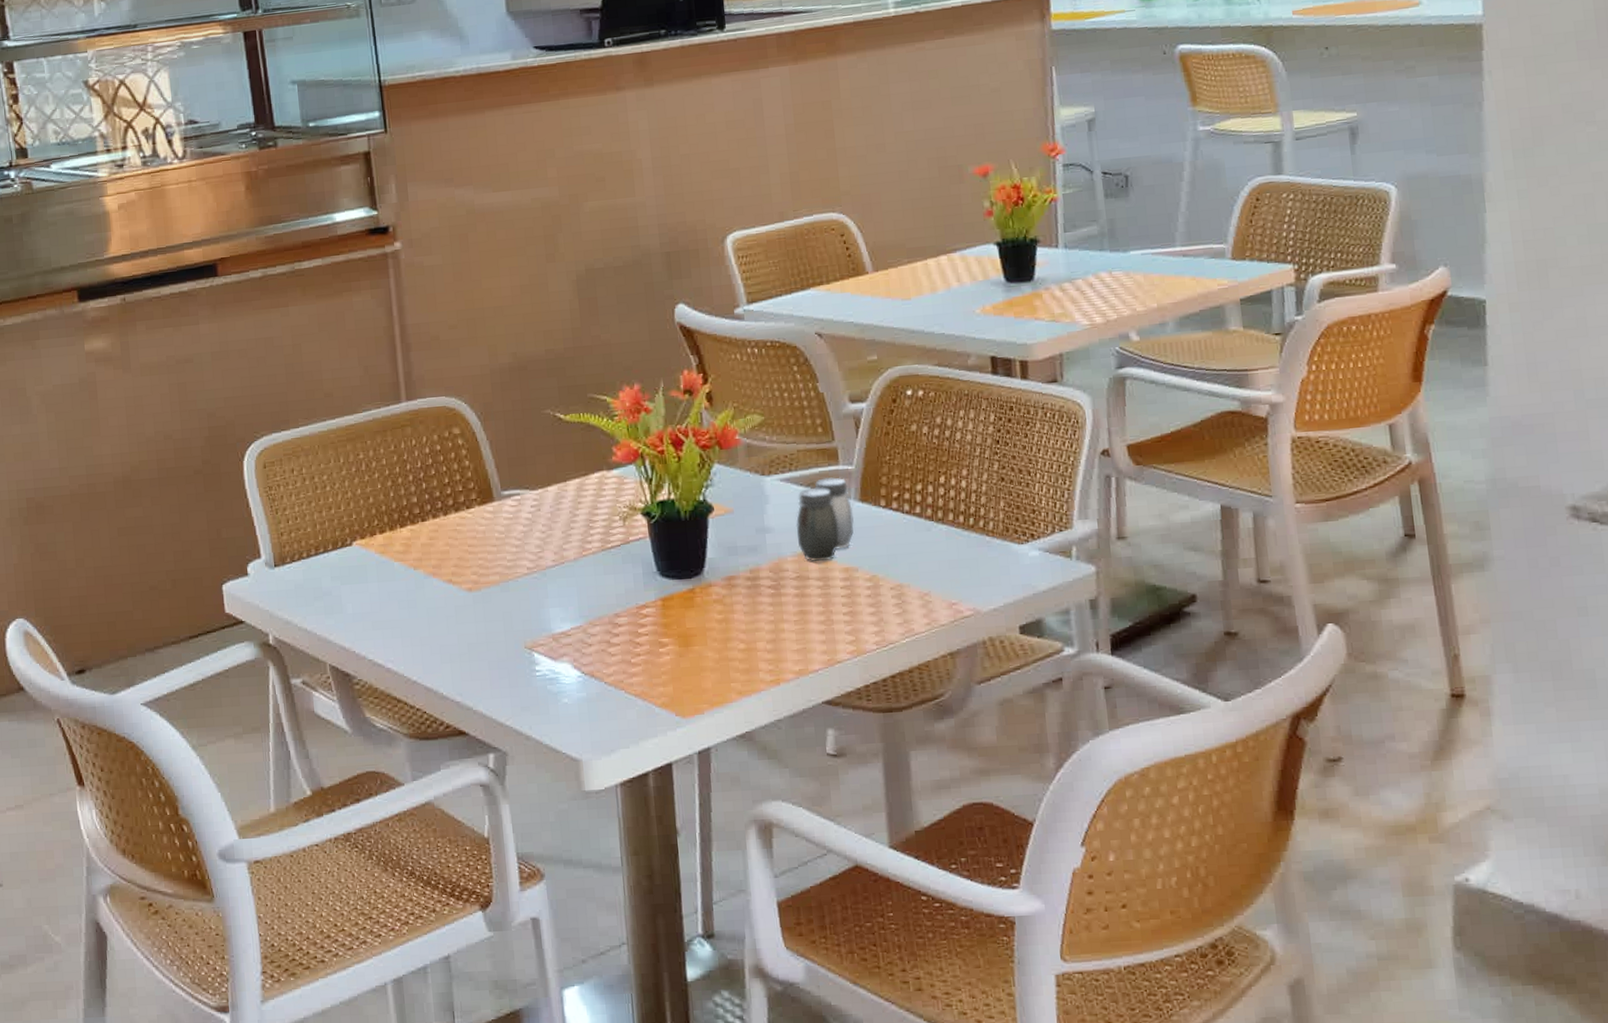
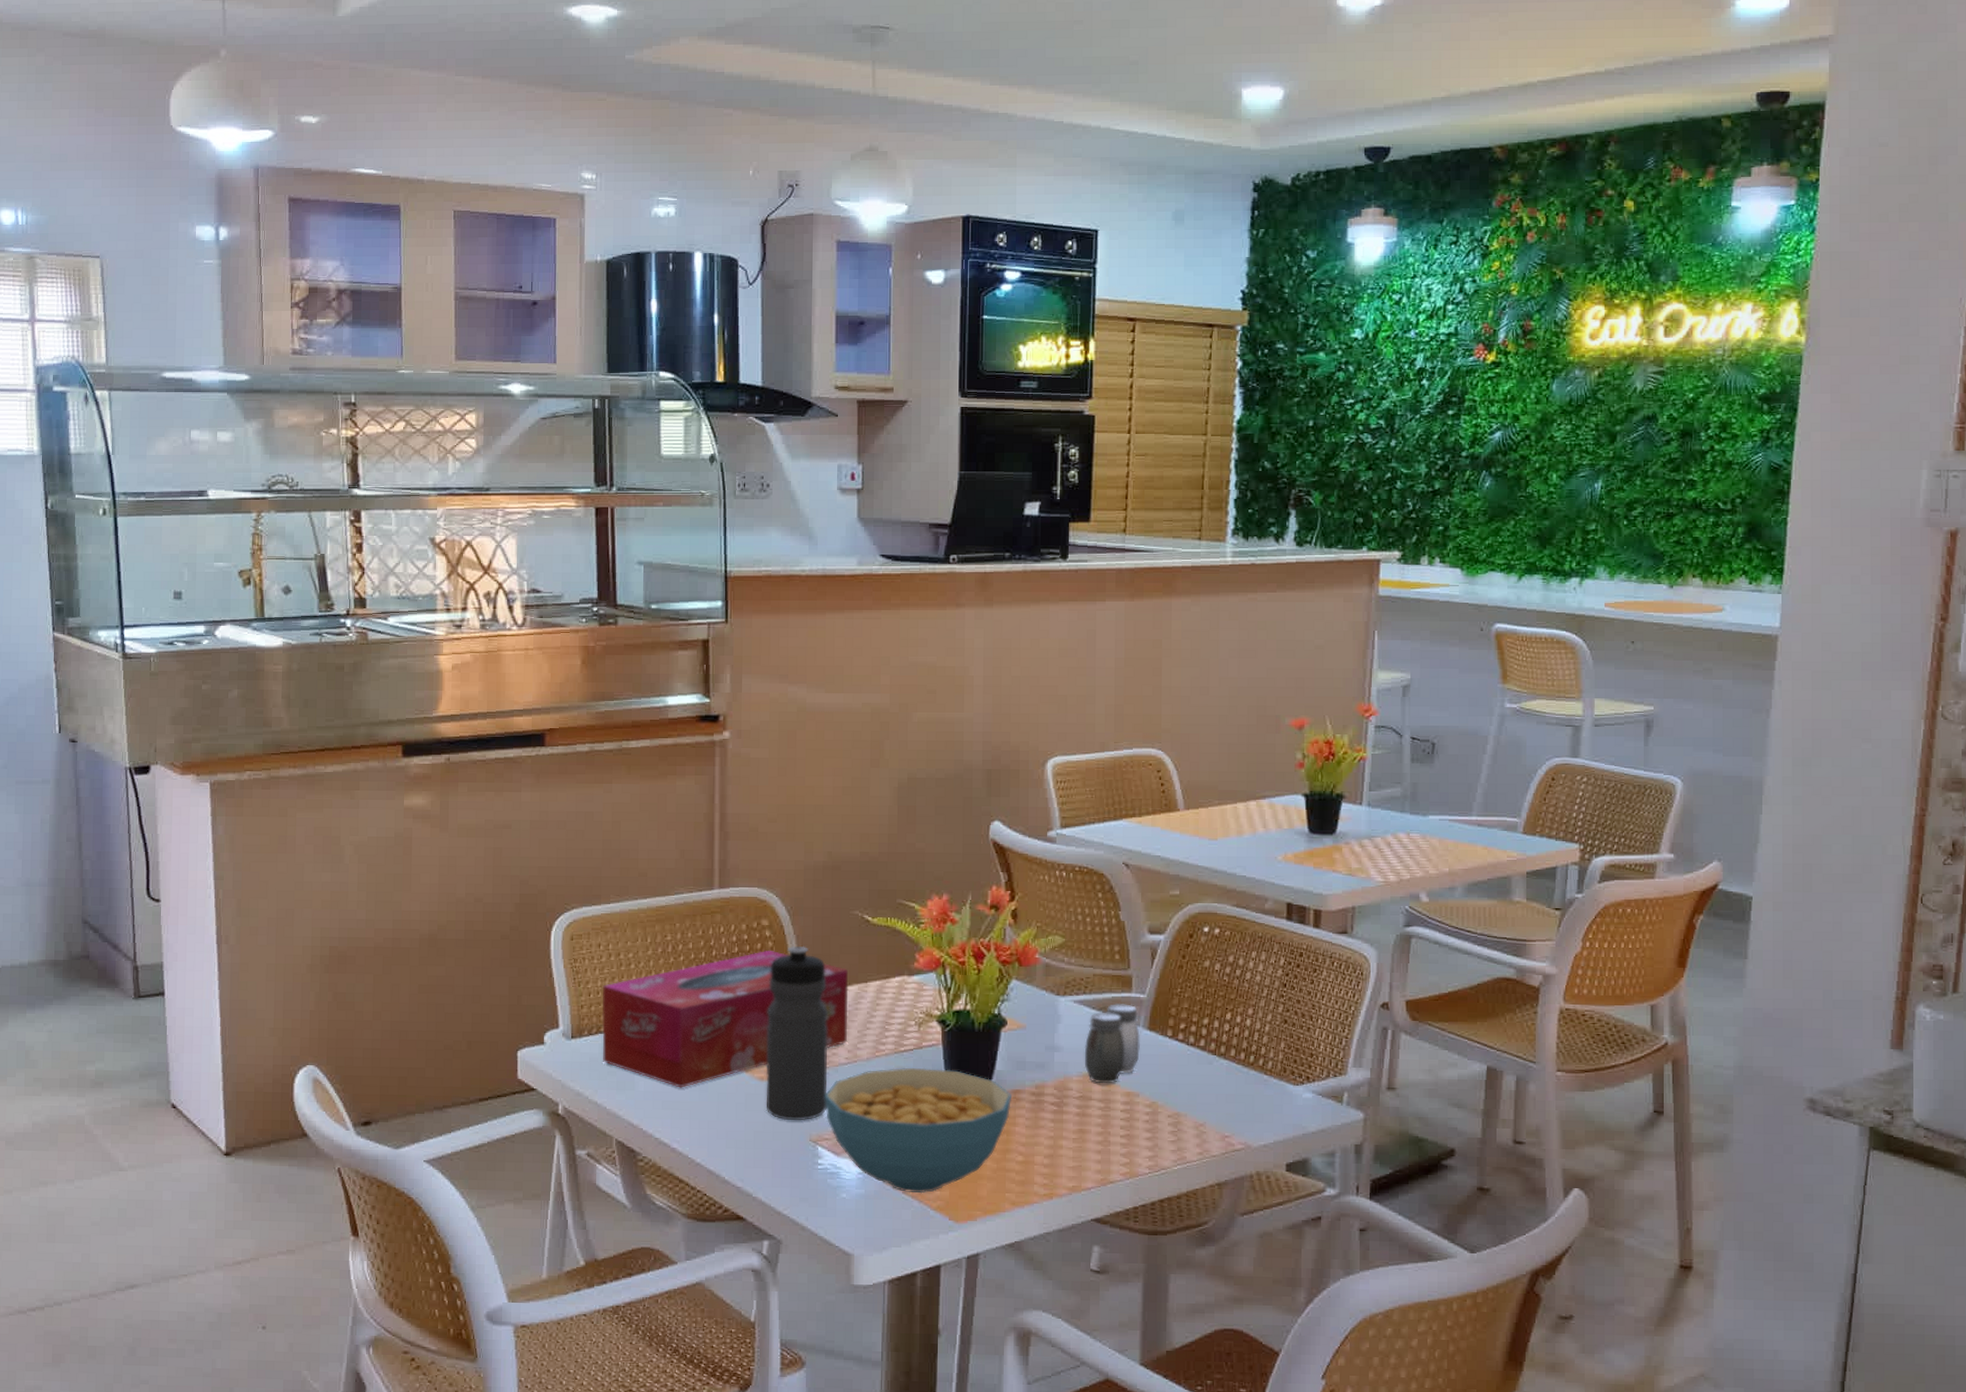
tissue box: none [300,458,552,607] -> present [601,950,848,1088]
water bottle: none [466,451,538,629] -> present [765,946,827,1120]
cereal bowl: none [534,562,727,692] -> present [824,1067,1013,1194]

